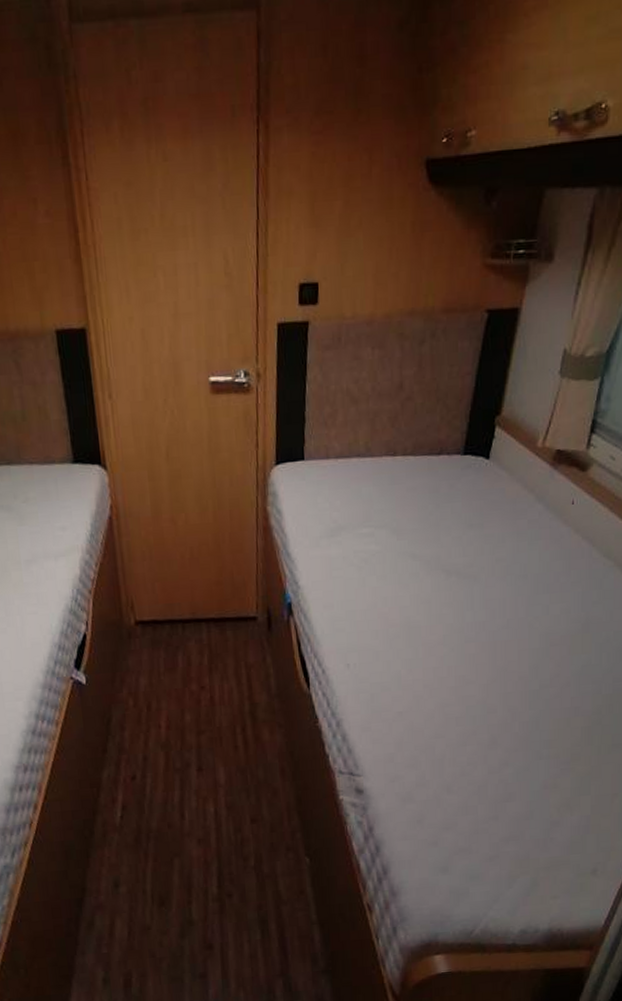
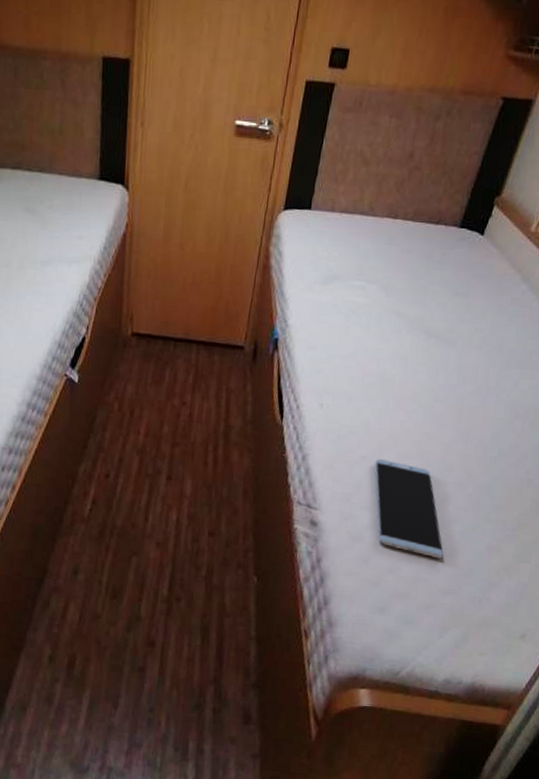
smartphone: none [413,711,500,806] -> present [375,459,444,559]

